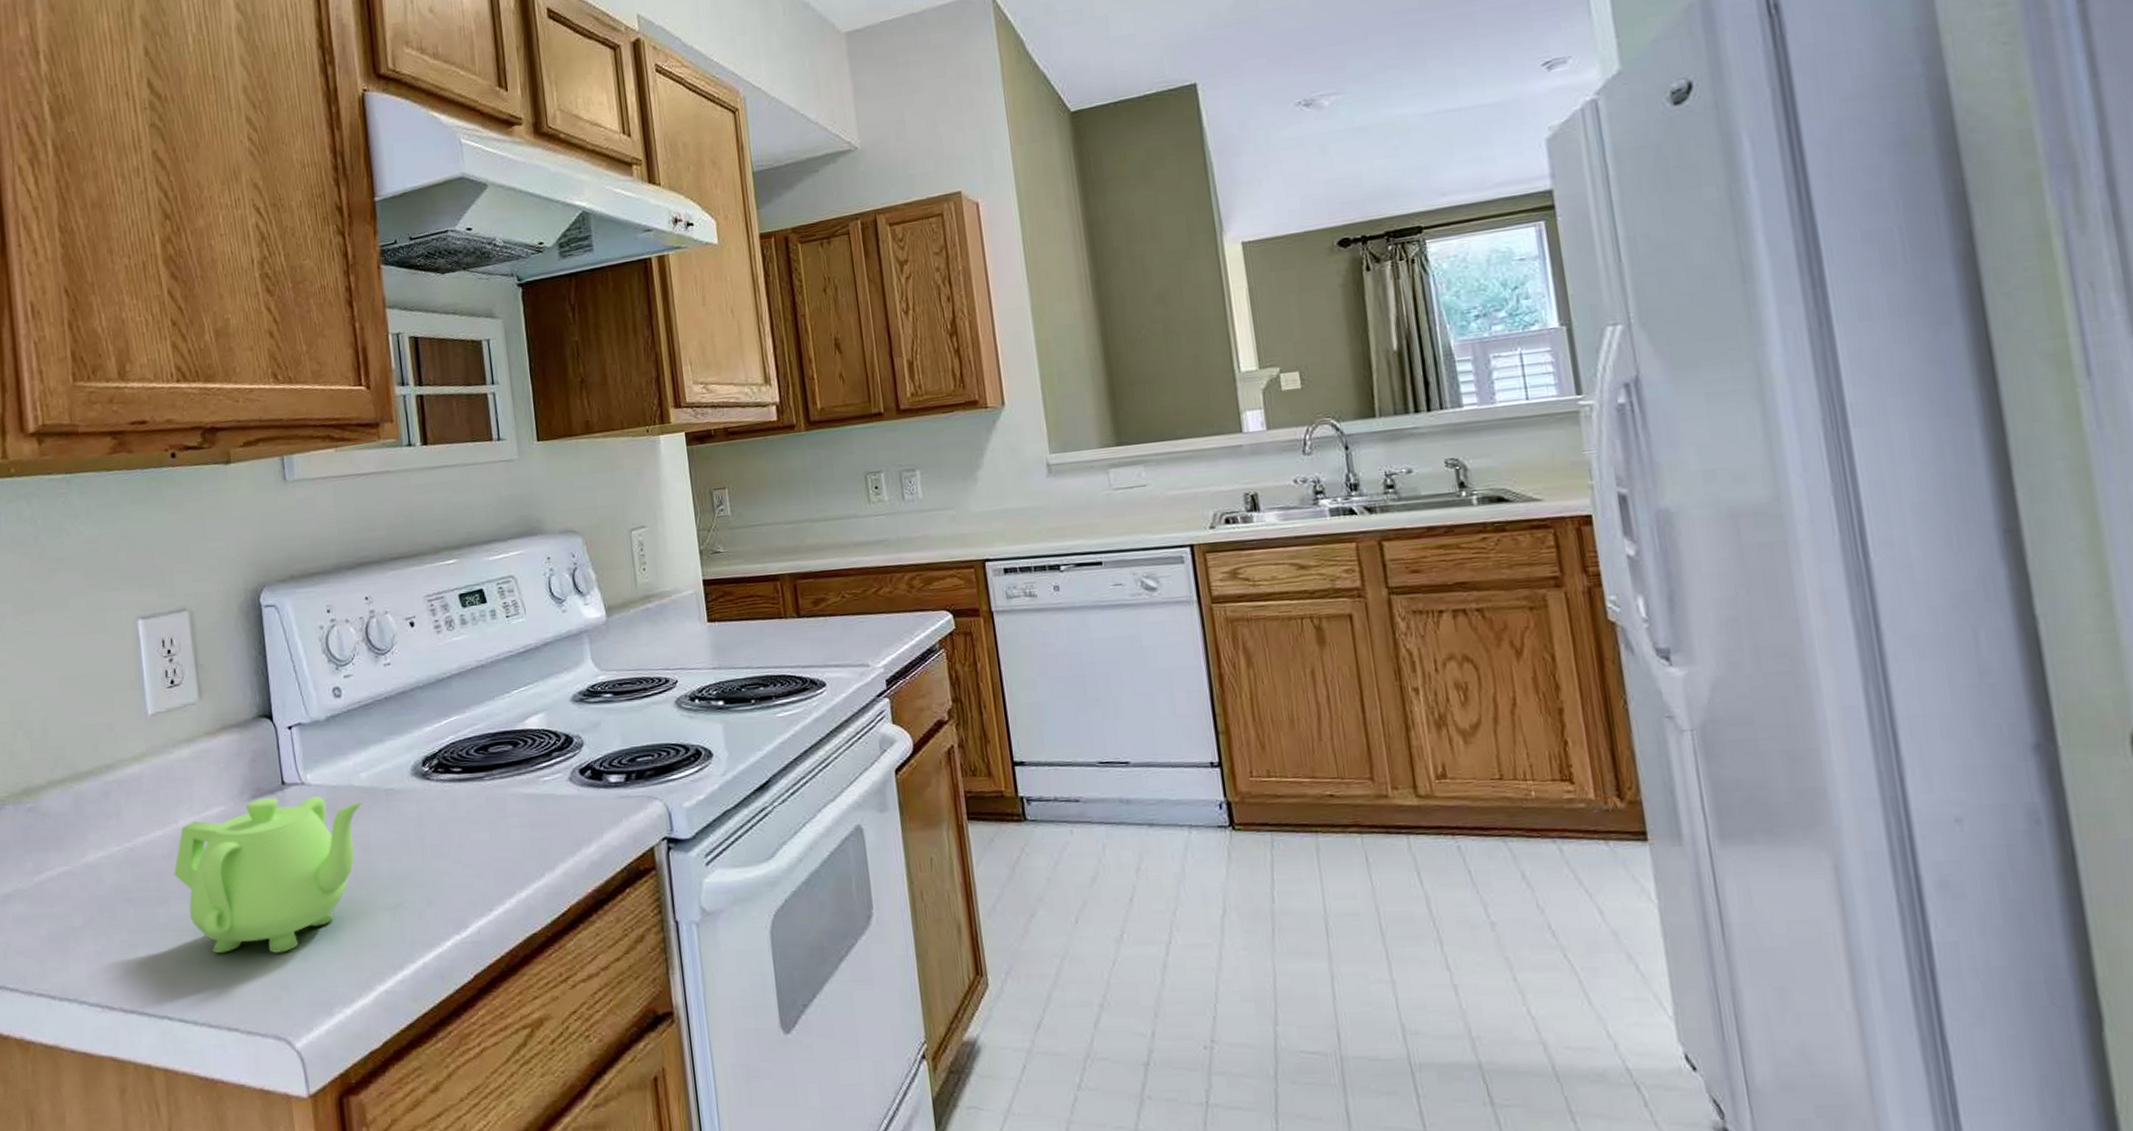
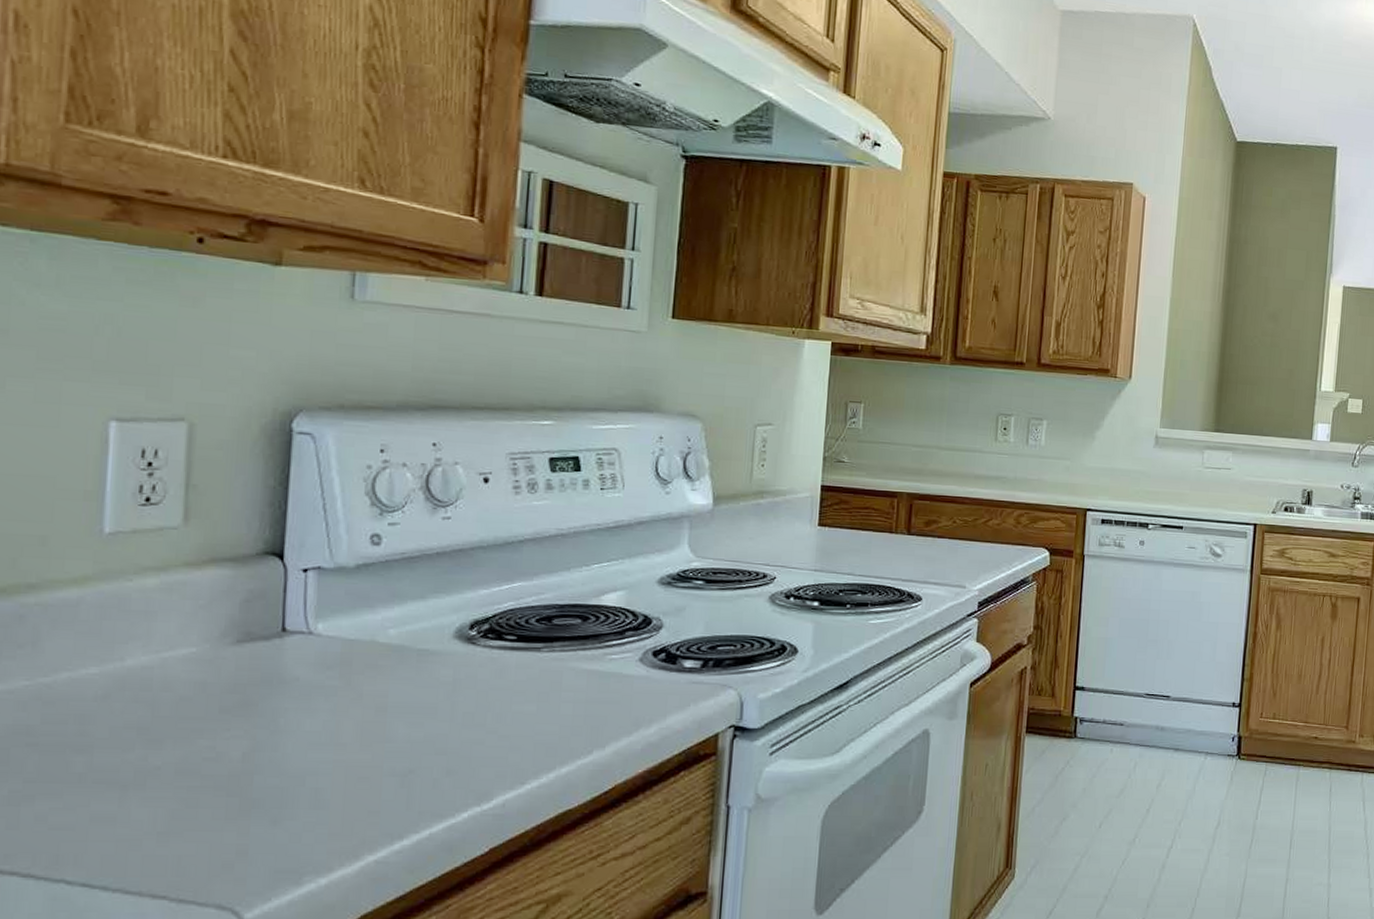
teapot: present [174,796,363,954] -> none [106,643,386,816]

